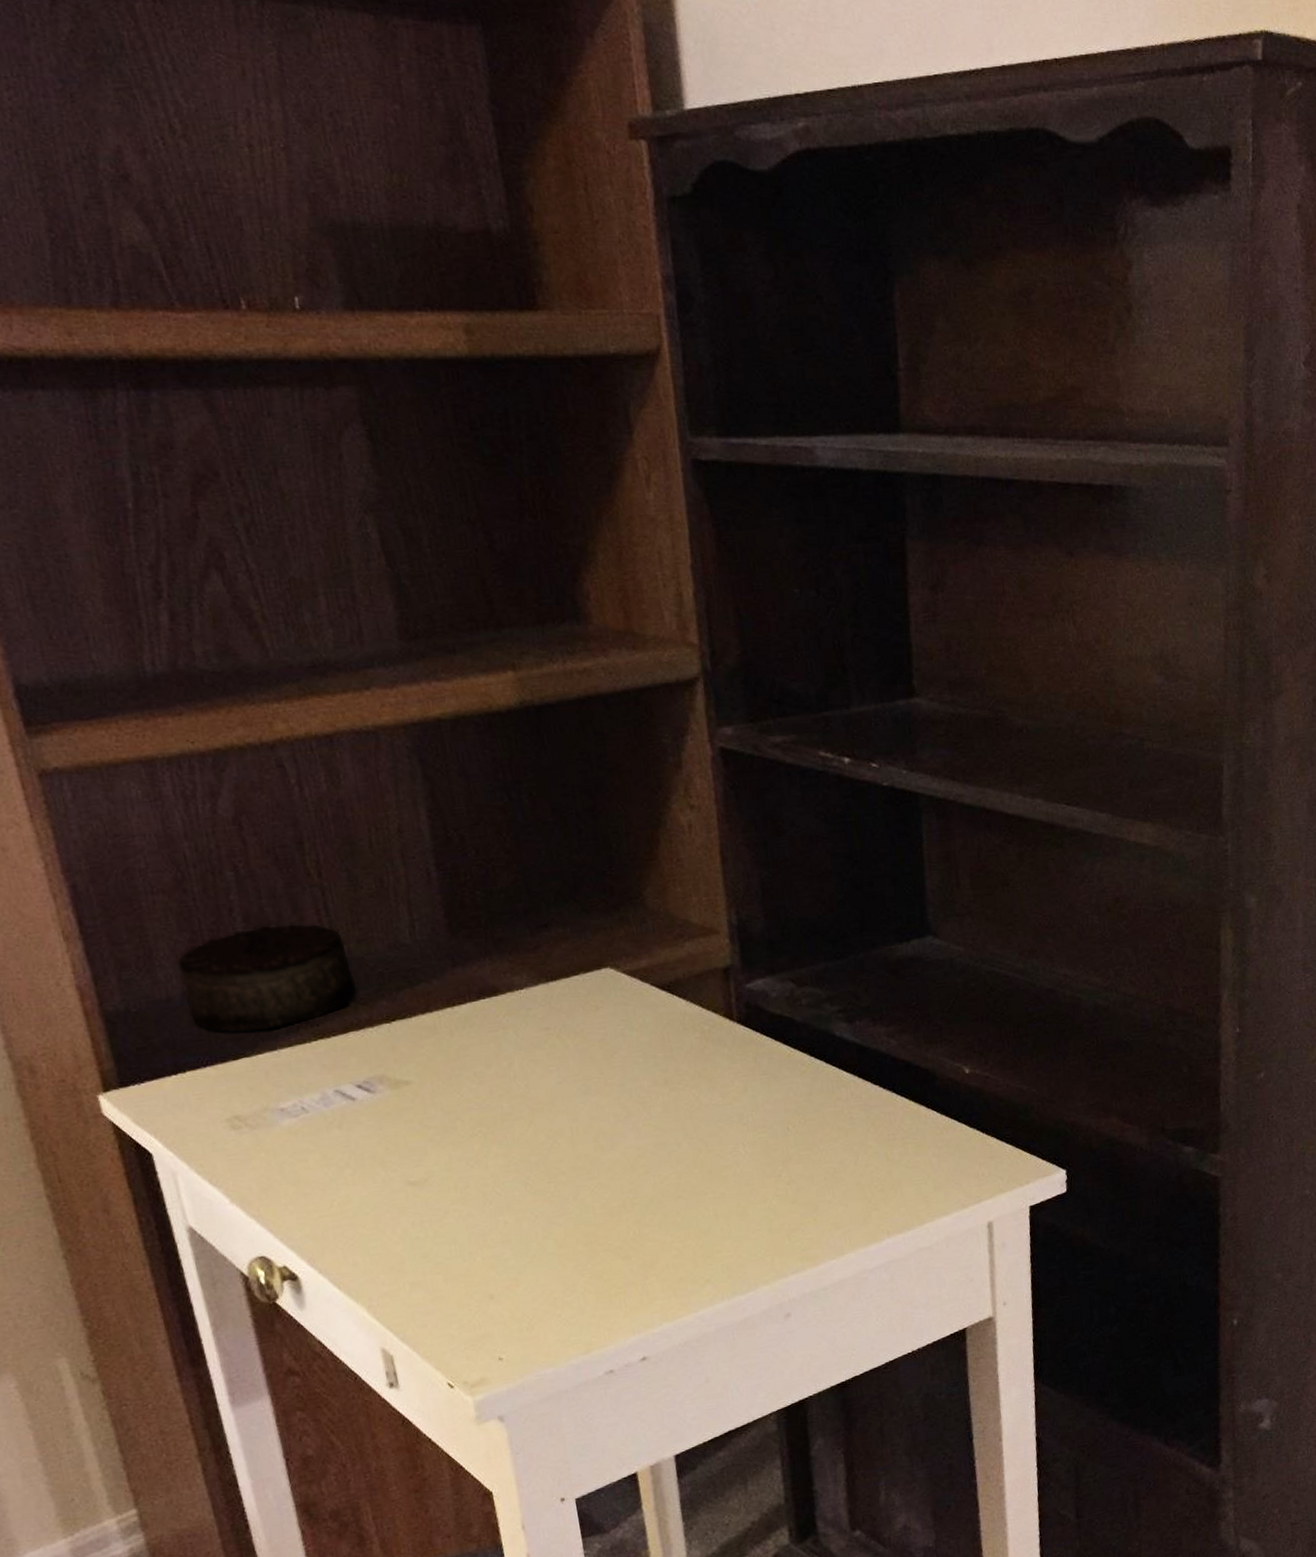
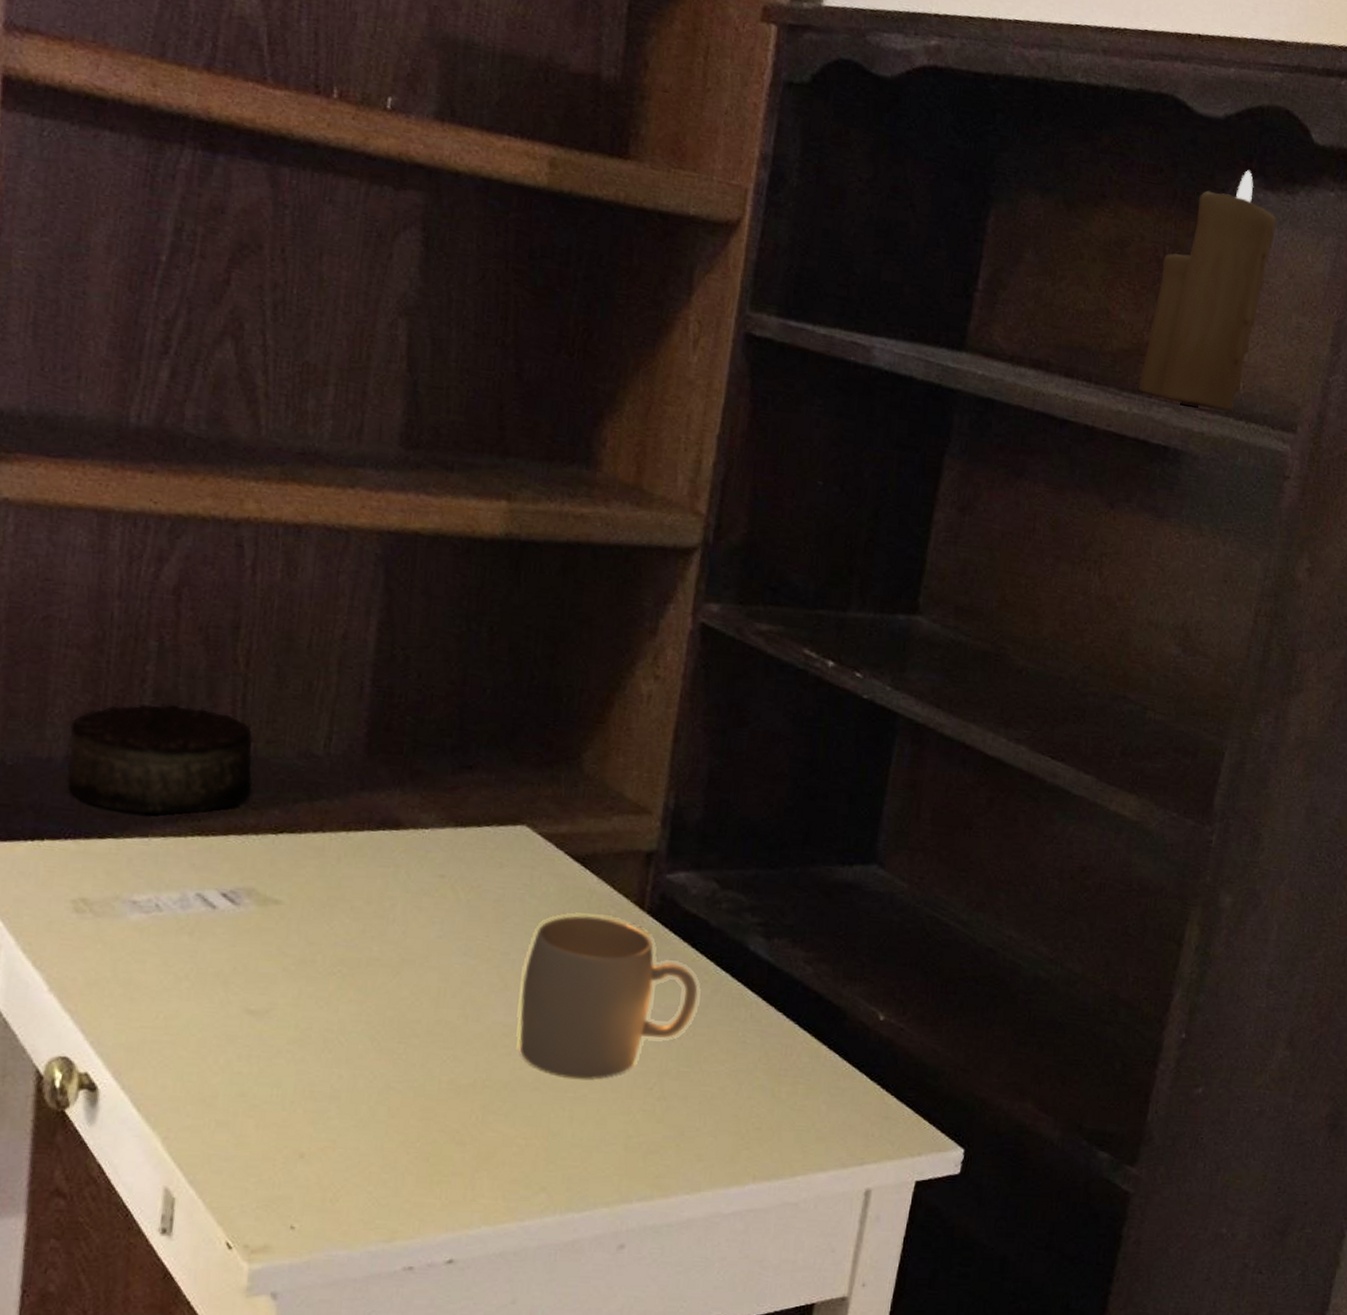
mug: none [641,1034,801,1181] -> present [519,915,698,1078]
candle: none [1068,190,1170,440] -> present [1138,170,1276,412]

